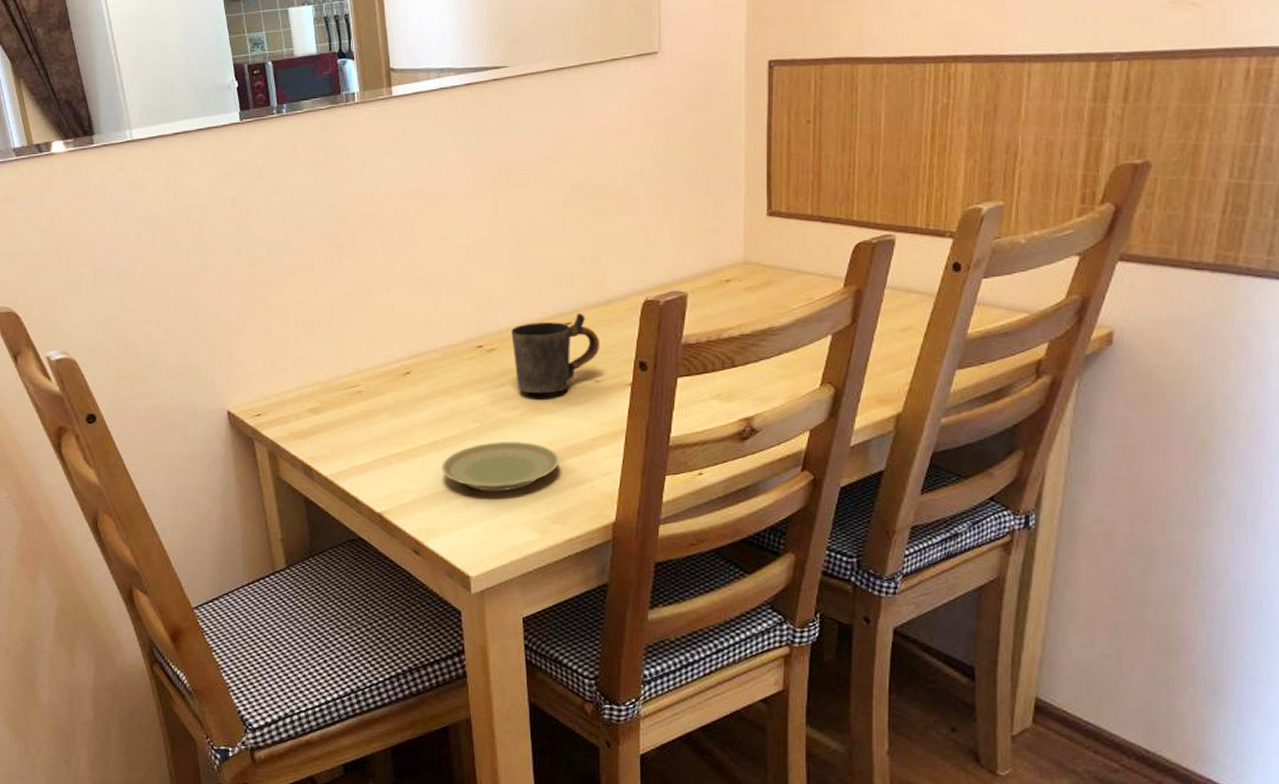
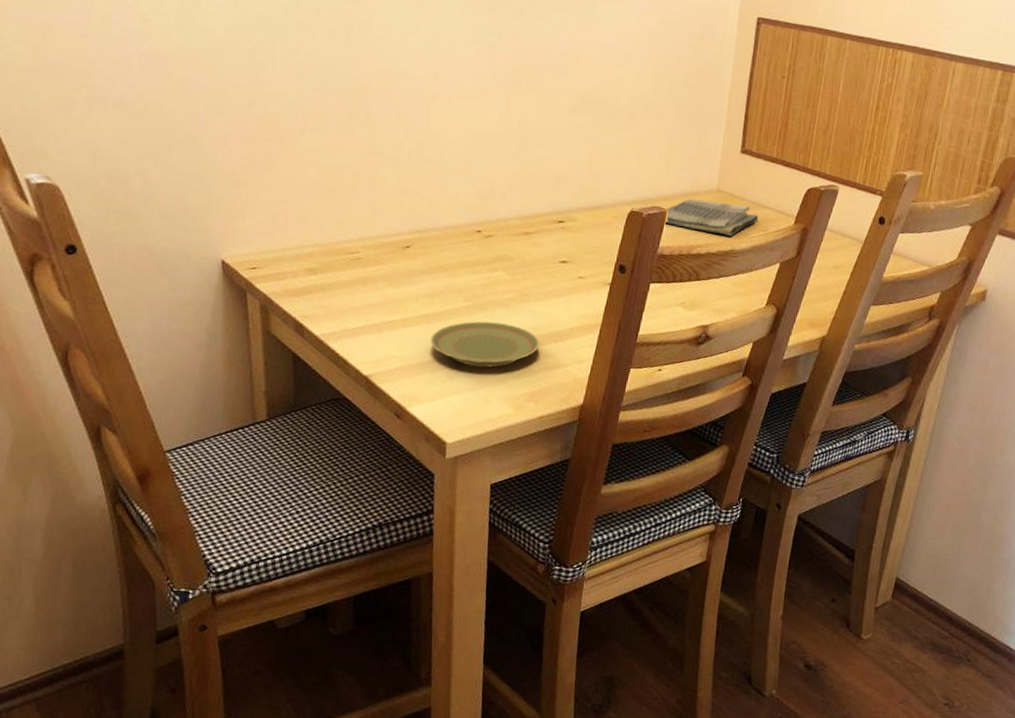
mug: present [511,313,601,394] -> none [508,214,588,283]
dish towel: none [684,274,799,312] -> present [664,198,759,236]

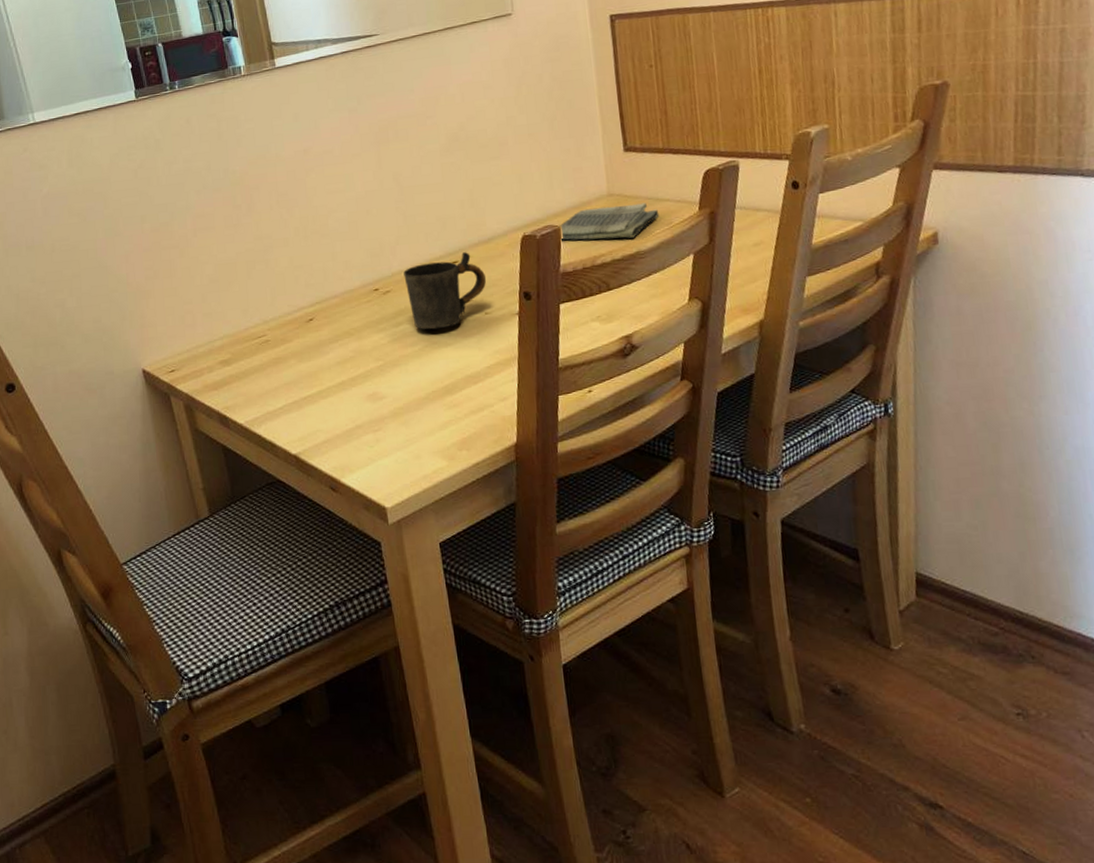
plate: present [430,321,540,368] -> none [350,375,460,425]
mug: none [508,214,588,283] -> present [404,252,487,330]

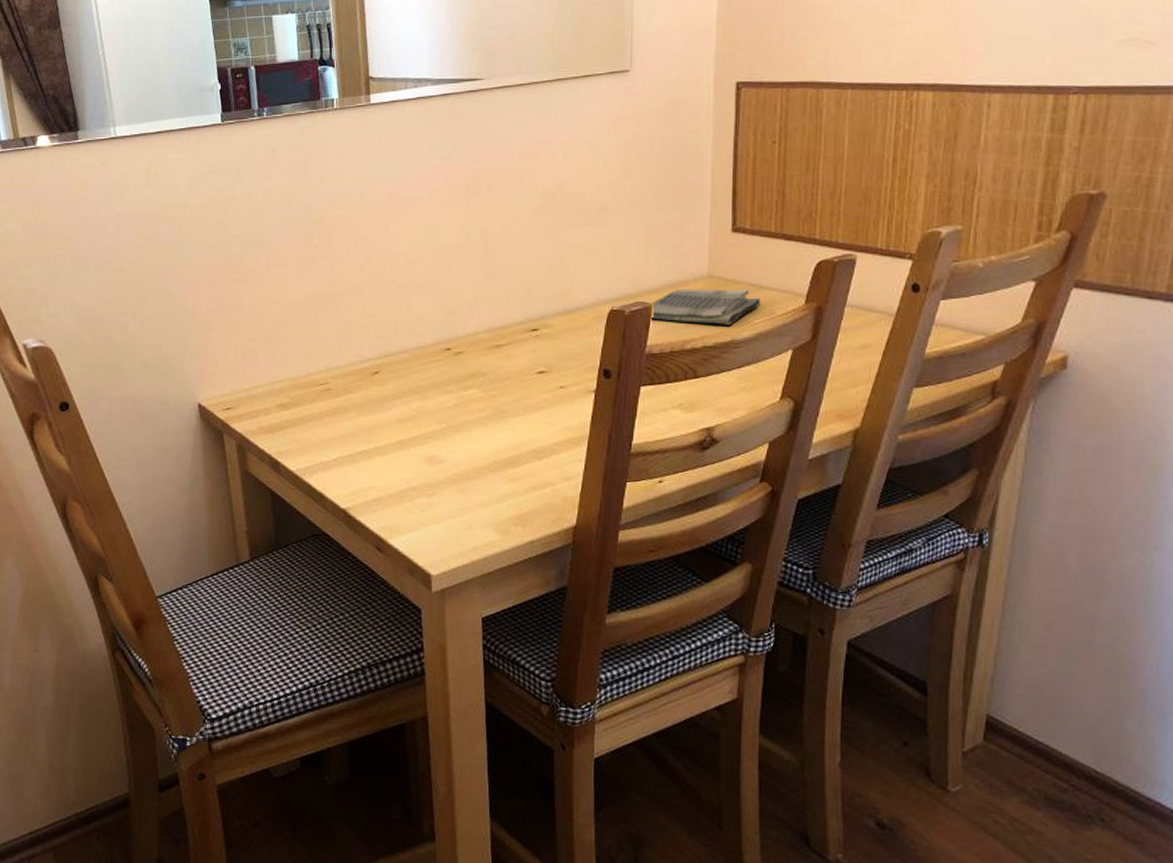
mug: present [404,252,487,330] -> none [479,320,566,398]

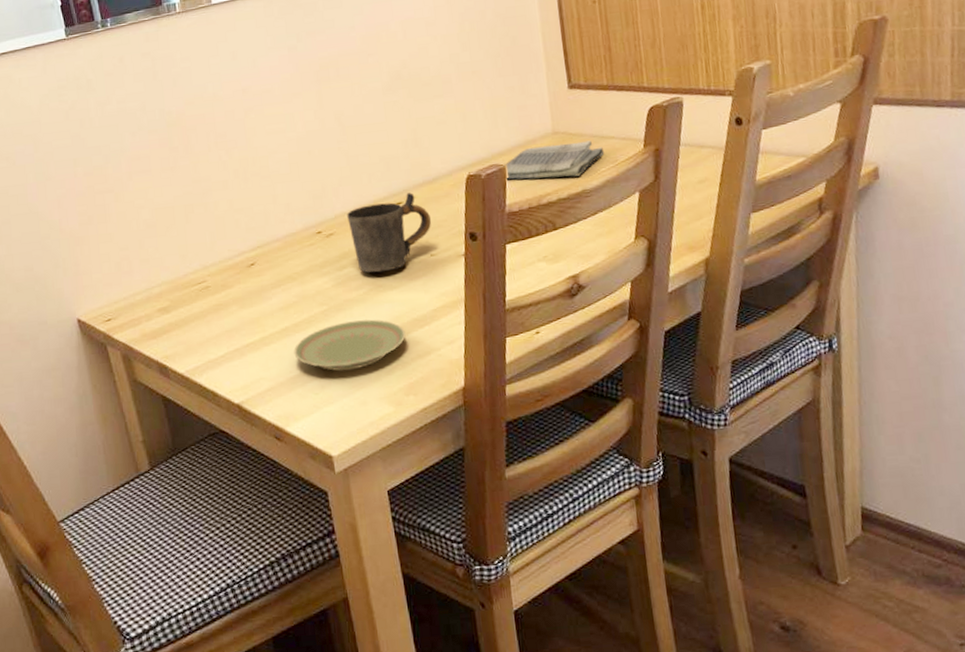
plate: none [406,443,523,492] -> present [294,319,406,371]
mug: none [479,320,566,398] -> present [347,193,432,273]

